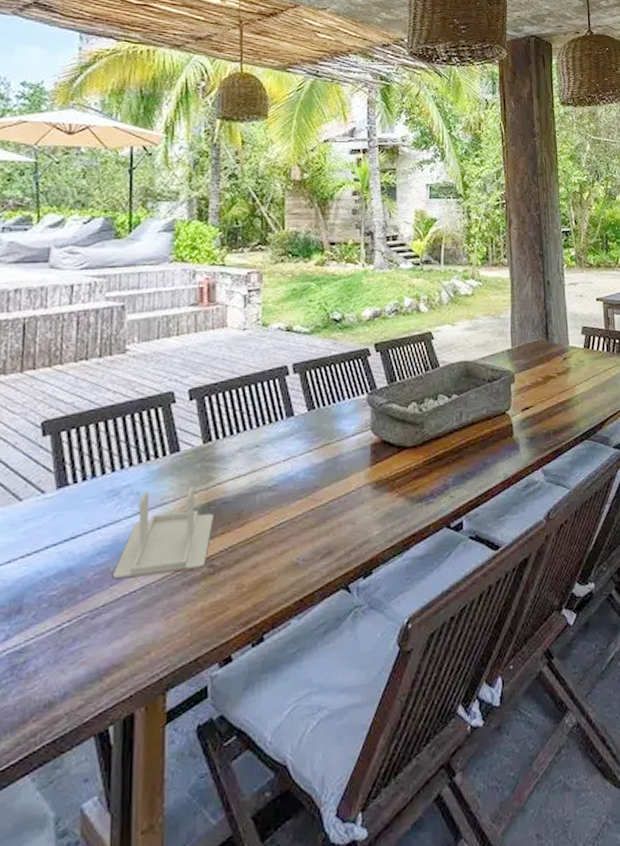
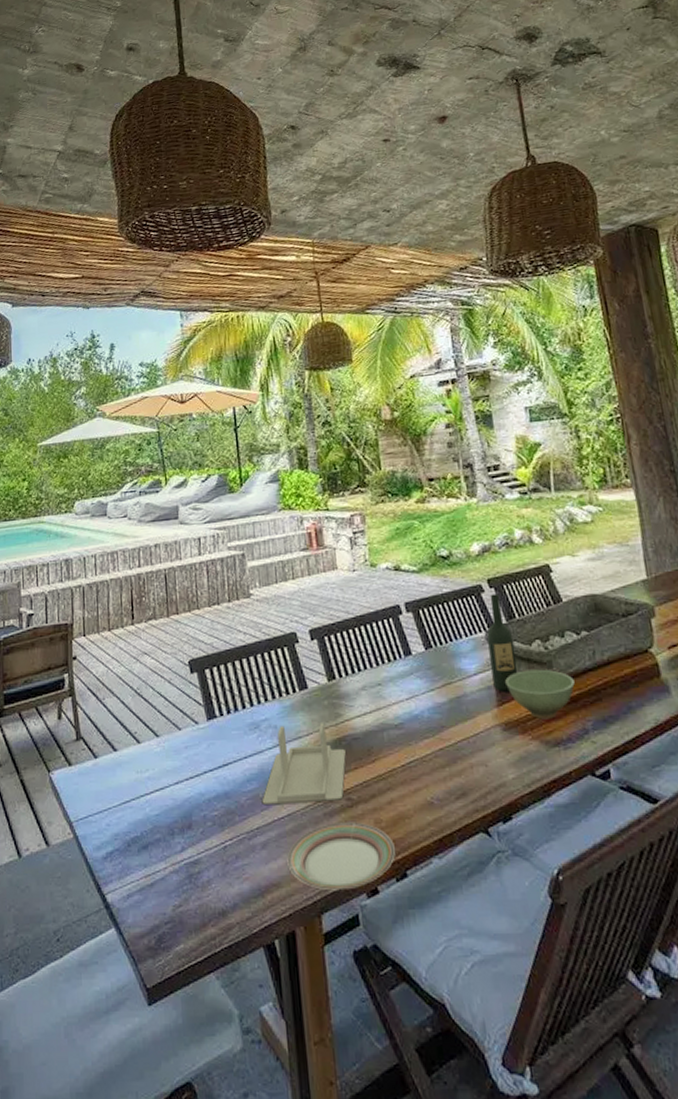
plate: none [134,589,254,665] -> present [287,822,395,890]
wine bottle: none [369,357,393,452] -> present [487,593,518,692]
bowl: none [381,430,442,477] -> present [505,669,575,720]

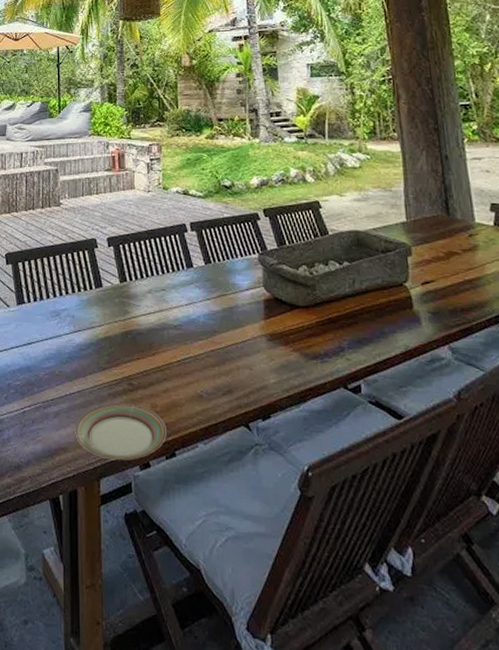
napkin holder: present [261,723,346,806] -> none [57,316,131,384]
wine bottle: present [487,593,518,692] -> none [260,222,285,308]
bowl: present [505,669,575,720] -> none [273,290,335,335]

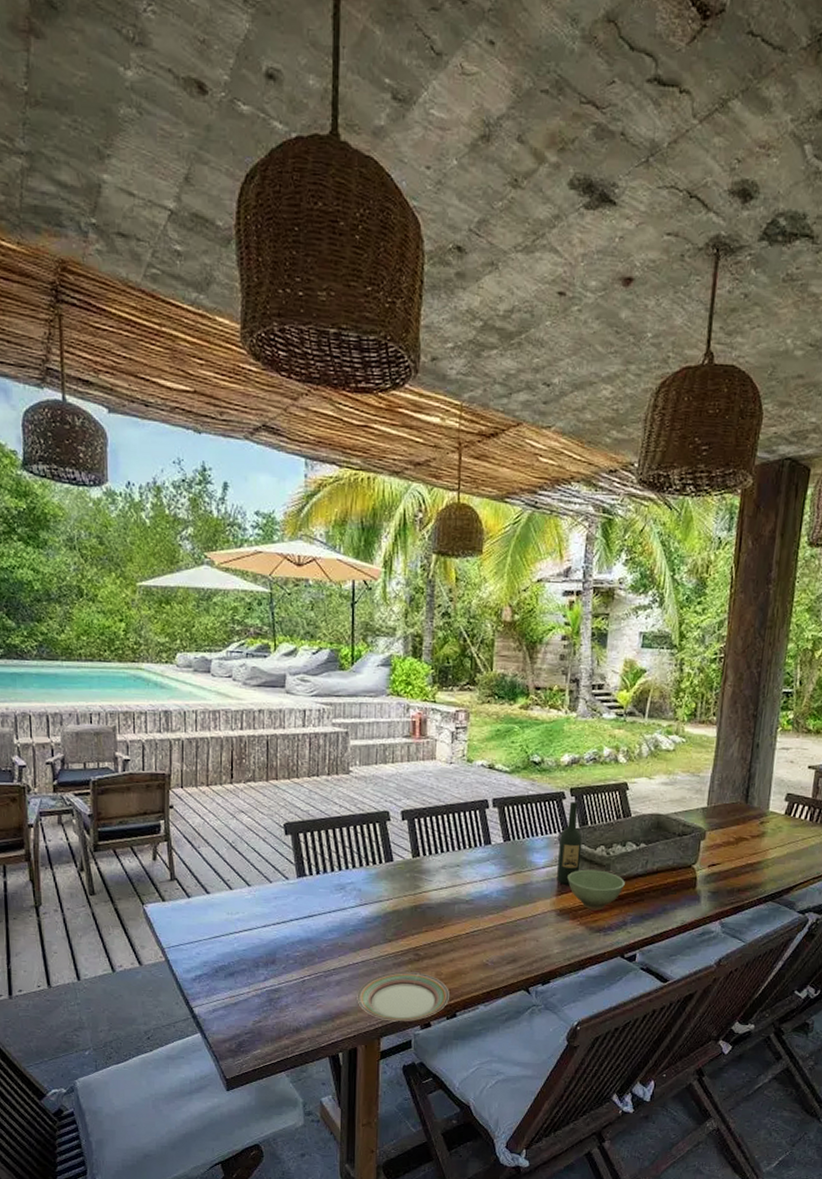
wine bottle: none [260,222,285,308] -> present [557,801,582,885]
bowl: none [273,290,335,335] -> present [567,869,625,911]

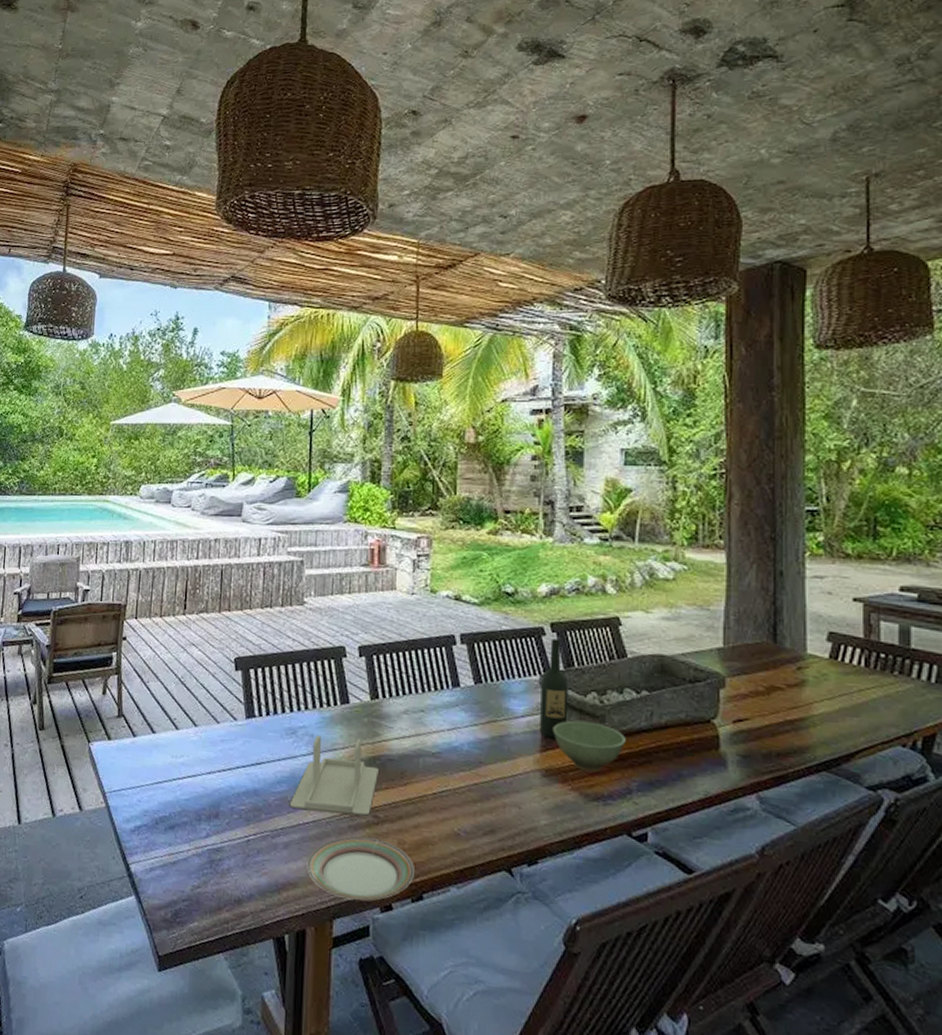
napkin holder: none [340,889,419,955] -> present [289,735,379,816]

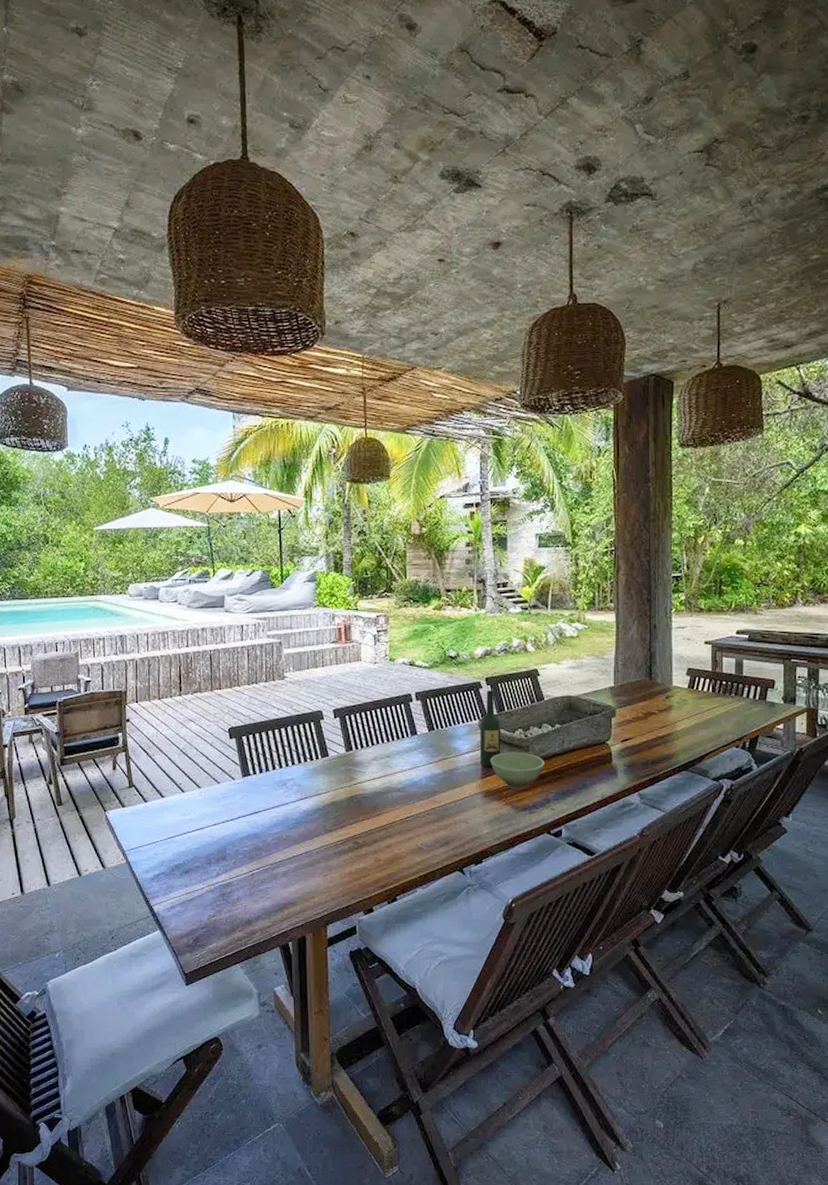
napkin holder: present [289,735,379,816] -> none [285,784,356,845]
plate: present [306,836,414,901] -> none [302,860,389,908]

